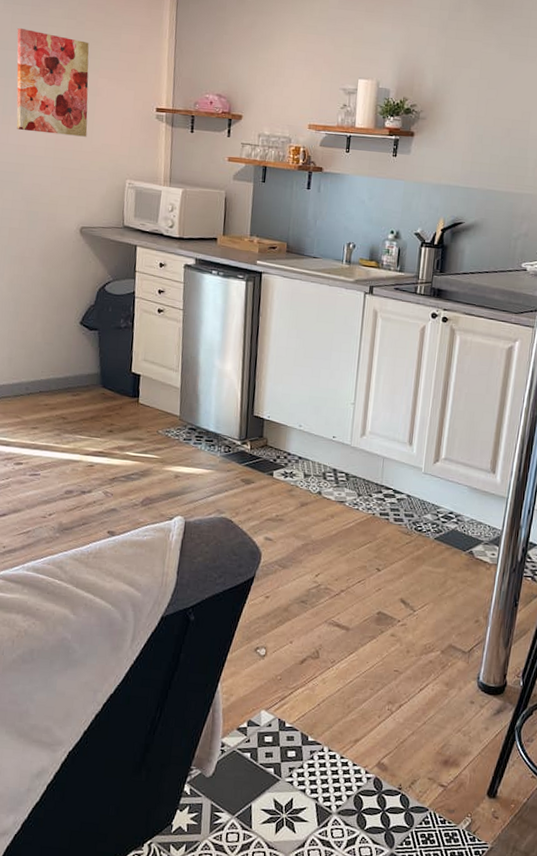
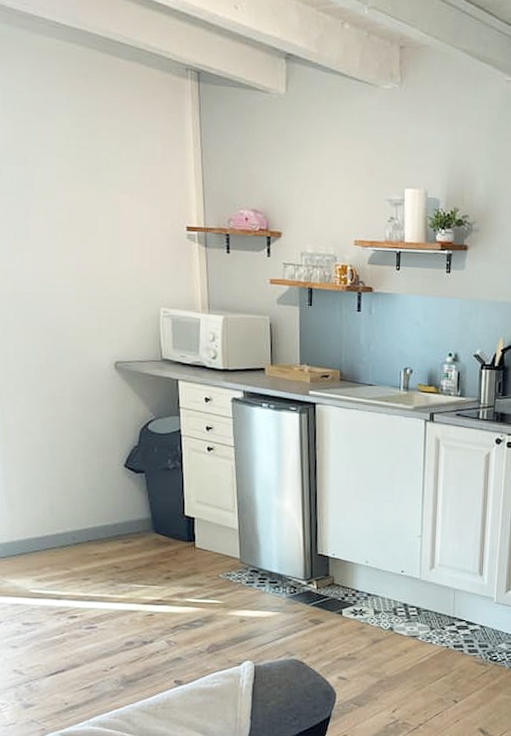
wall art: present [16,28,89,137] -> none [21,139,112,262]

